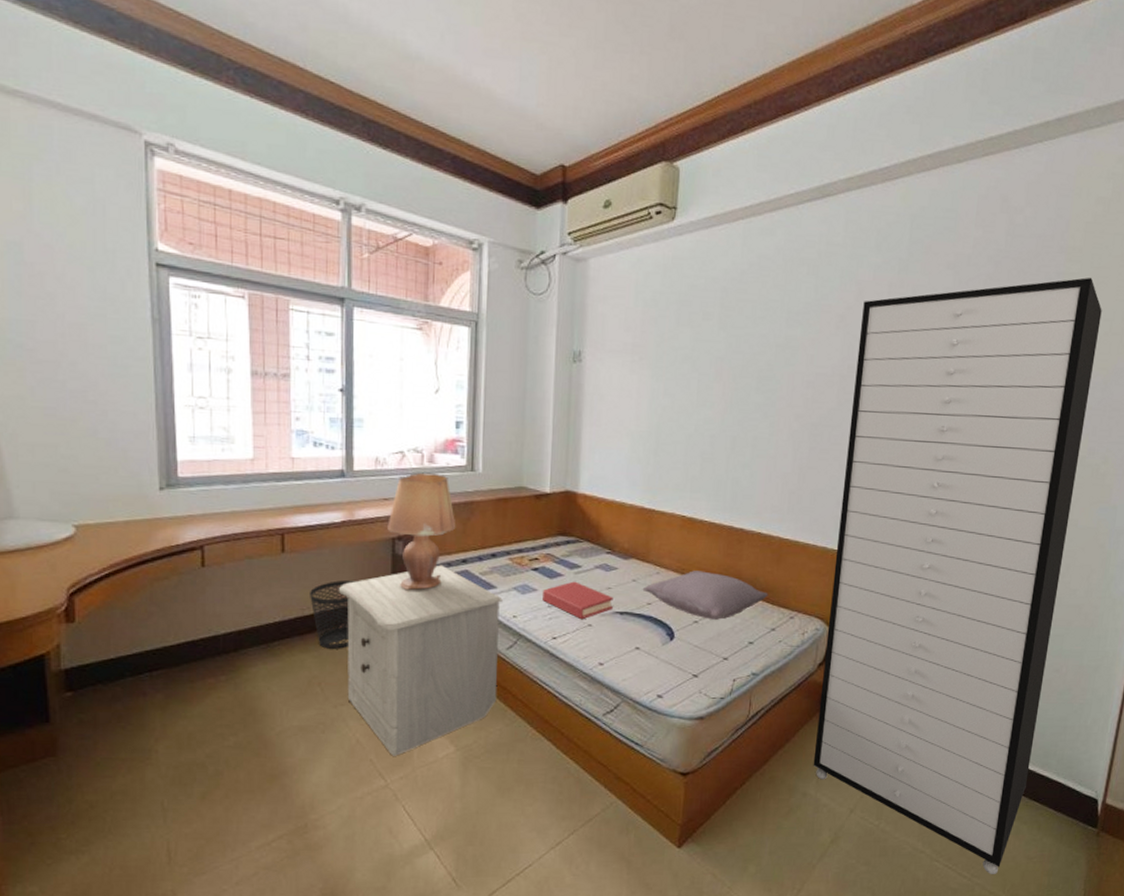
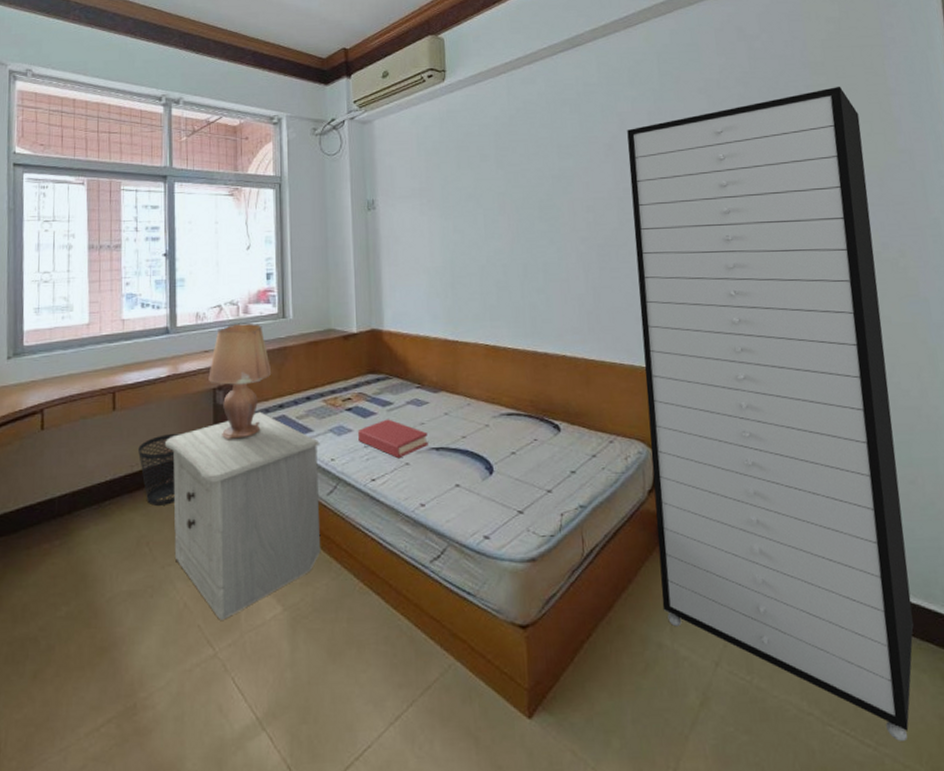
pillow: present [642,571,769,620] -> none [455,399,583,450]

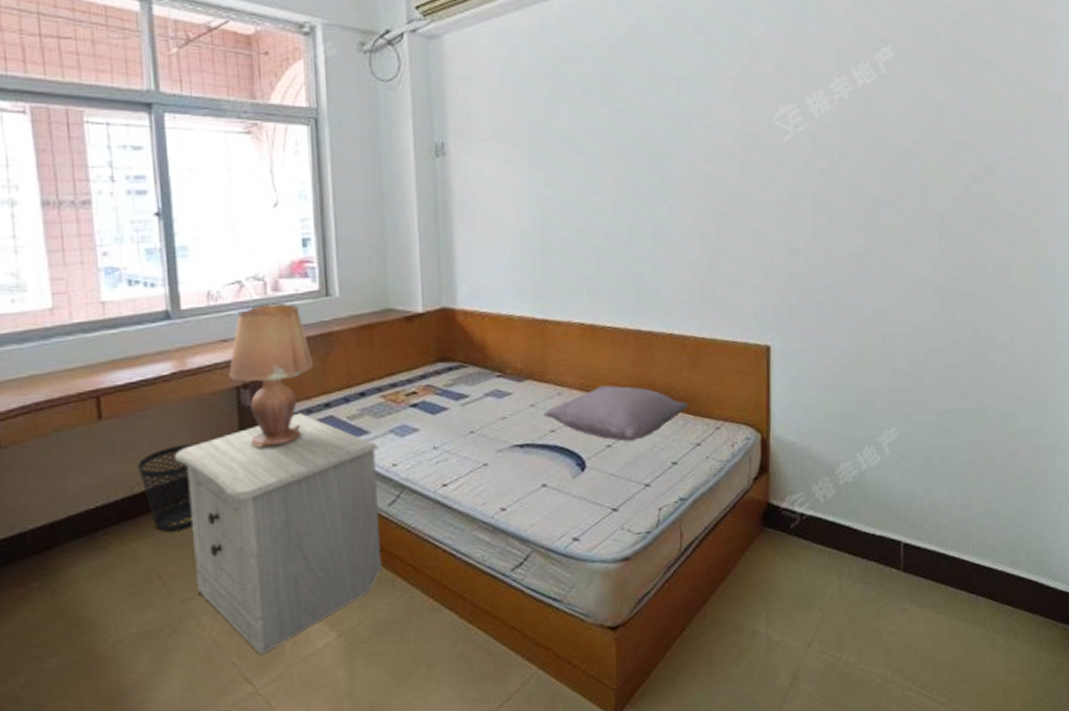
hardback book: present [358,419,428,459] -> none [426,414,511,460]
pillow: none [455,399,583,450] -> present [543,385,689,442]
storage cabinet: present [627,86,914,741] -> none [758,14,1014,696]

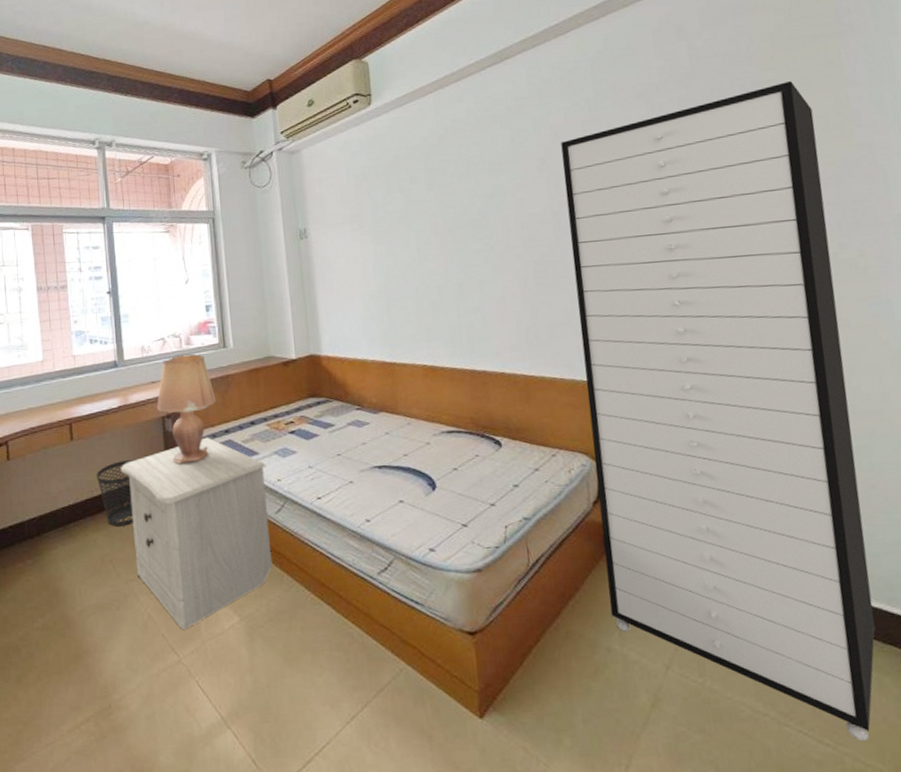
pillow: present [543,385,689,442] -> none [396,417,525,465]
storage cabinet: none [758,14,1014,696] -> present [561,80,875,741]

